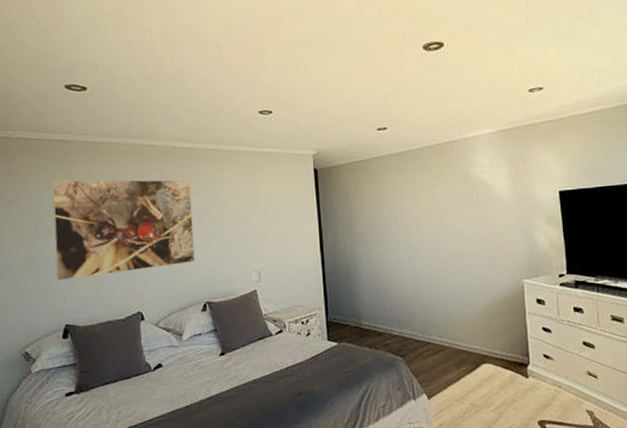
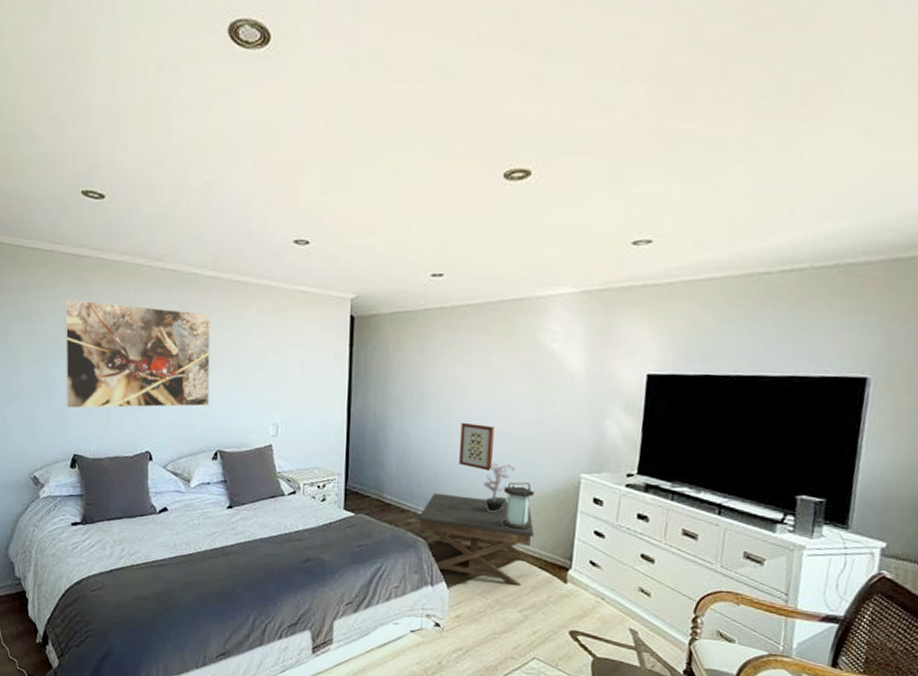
coffee table: none [393,312,494,388] -> present [417,492,534,587]
wall art: none [419,248,450,288] -> present [458,422,495,472]
potted plant: none [445,279,469,324] -> present [483,462,515,512]
lantern: none [462,293,491,337] -> present [501,482,534,531]

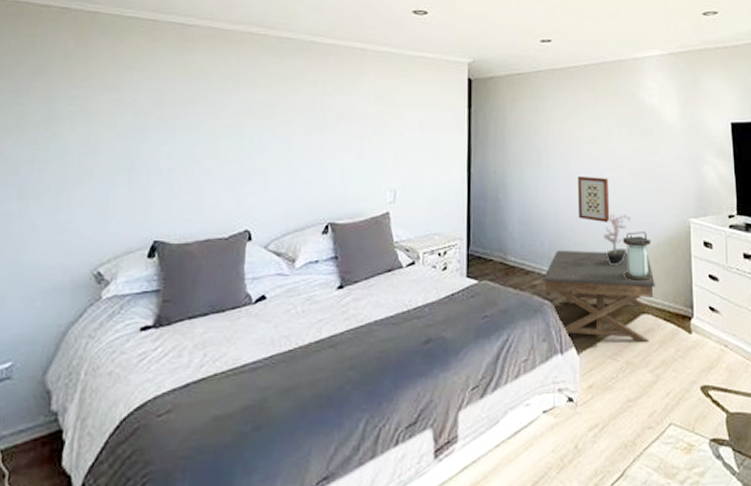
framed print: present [64,299,210,409] -> none [151,68,327,187]

